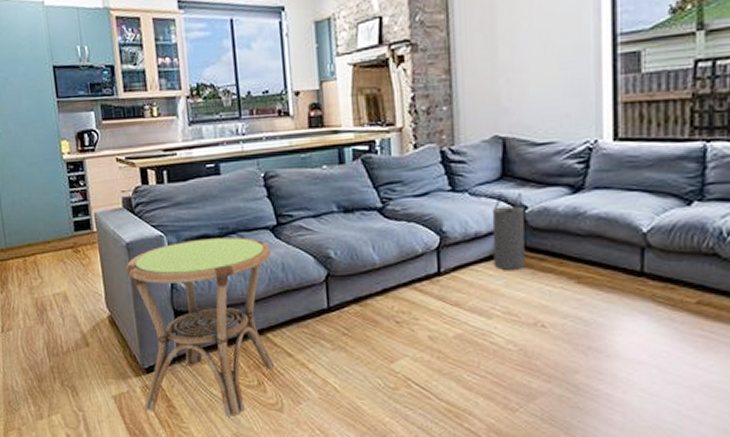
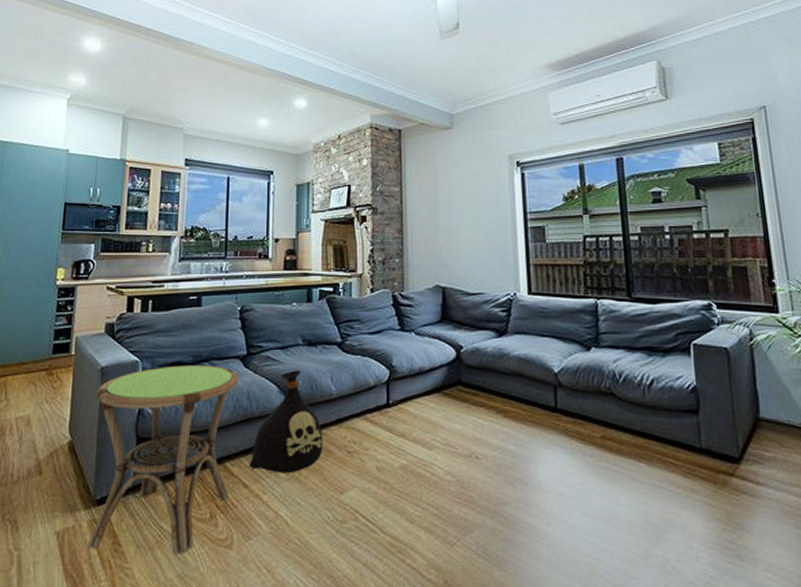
bag: none [292,239,369,344] -> present [249,370,323,474]
speaker: present [492,192,525,270] -> none [433,334,461,403]

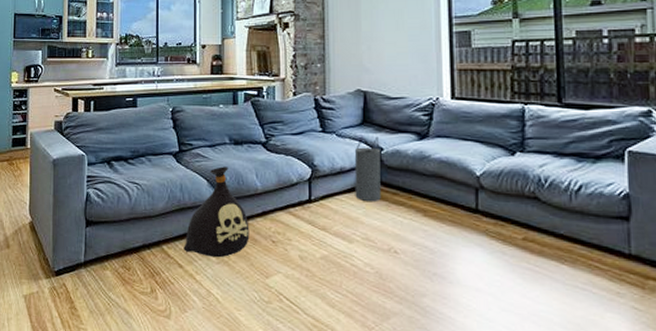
side table: present [87,365,239,554] -> none [49,159,173,320]
speaker: none [433,334,461,403] -> present [354,136,381,201]

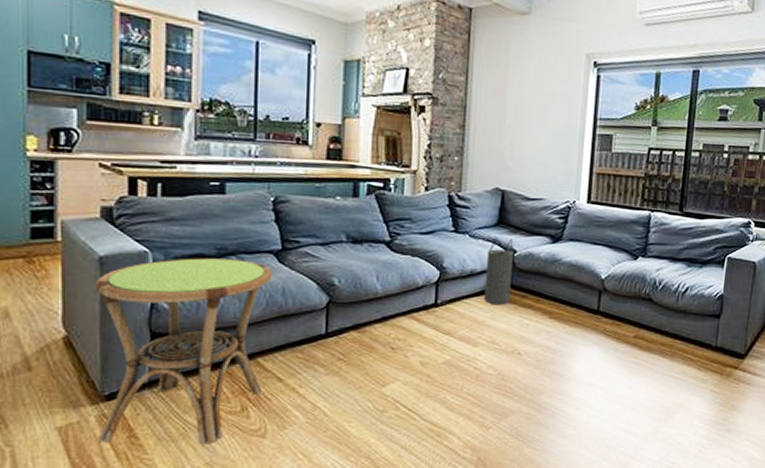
side table: none [49,159,173,320] -> present [94,258,273,445]
bag: present [184,166,250,258] -> none [284,268,366,369]

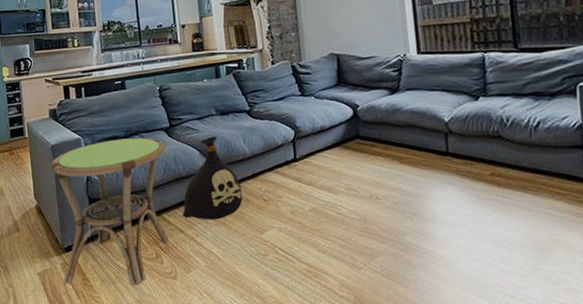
bag: none [284,268,366,369] -> present [182,136,243,220]
speaker: present [484,237,513,304] -> none [332,95,360,155]

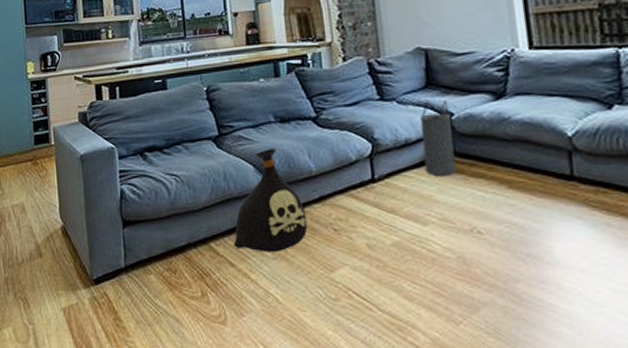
side table: present [50,137,170,285] -> none [79,148,218,330]
speaker: none [332,95,360,155] -> present [419,100,456,176]

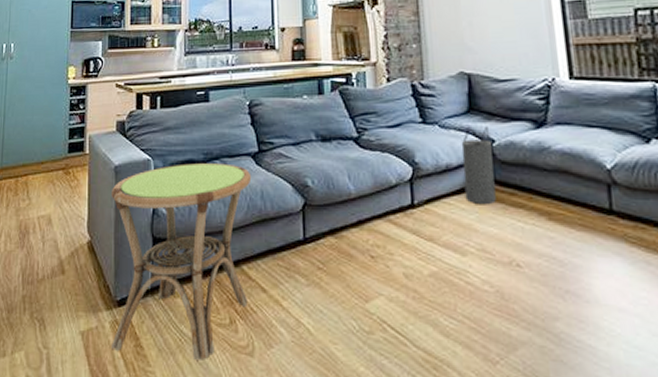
side table: none [79,148,218,330] -> present [110,163,252,360]
bag: present [234,148,308,253] -> none [267,168,344,279]

